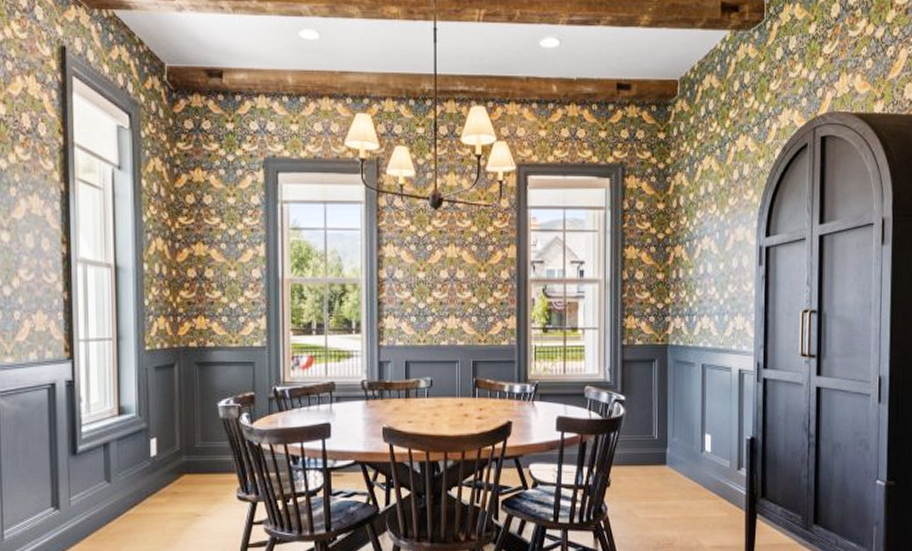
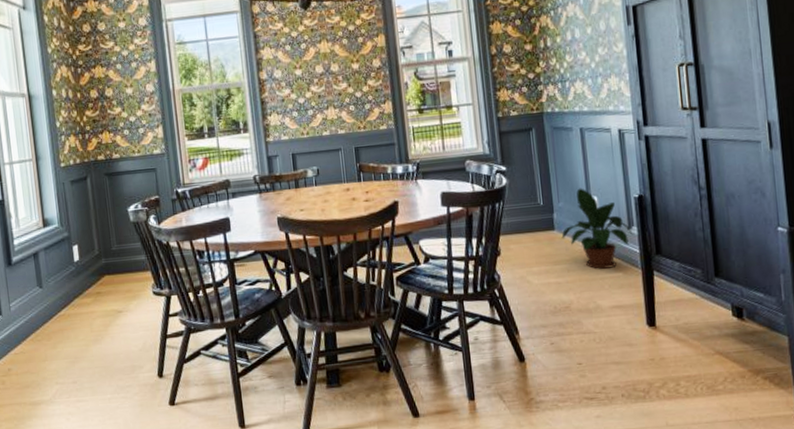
potted plant: none [672,425,742,508] -> present [561,188,633,269]

